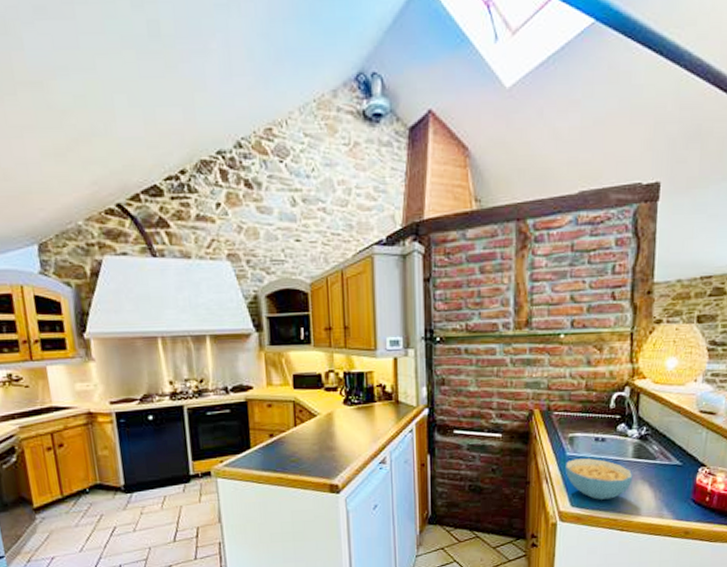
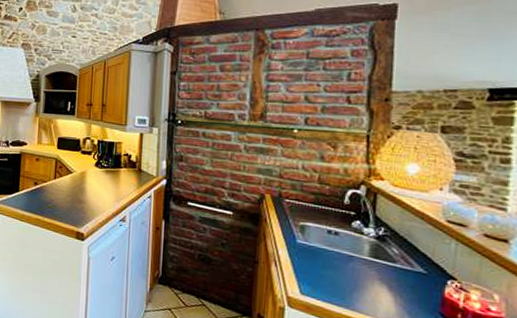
cereal bowl: present [564,458,633,500] -> none [295,247,369,295]

